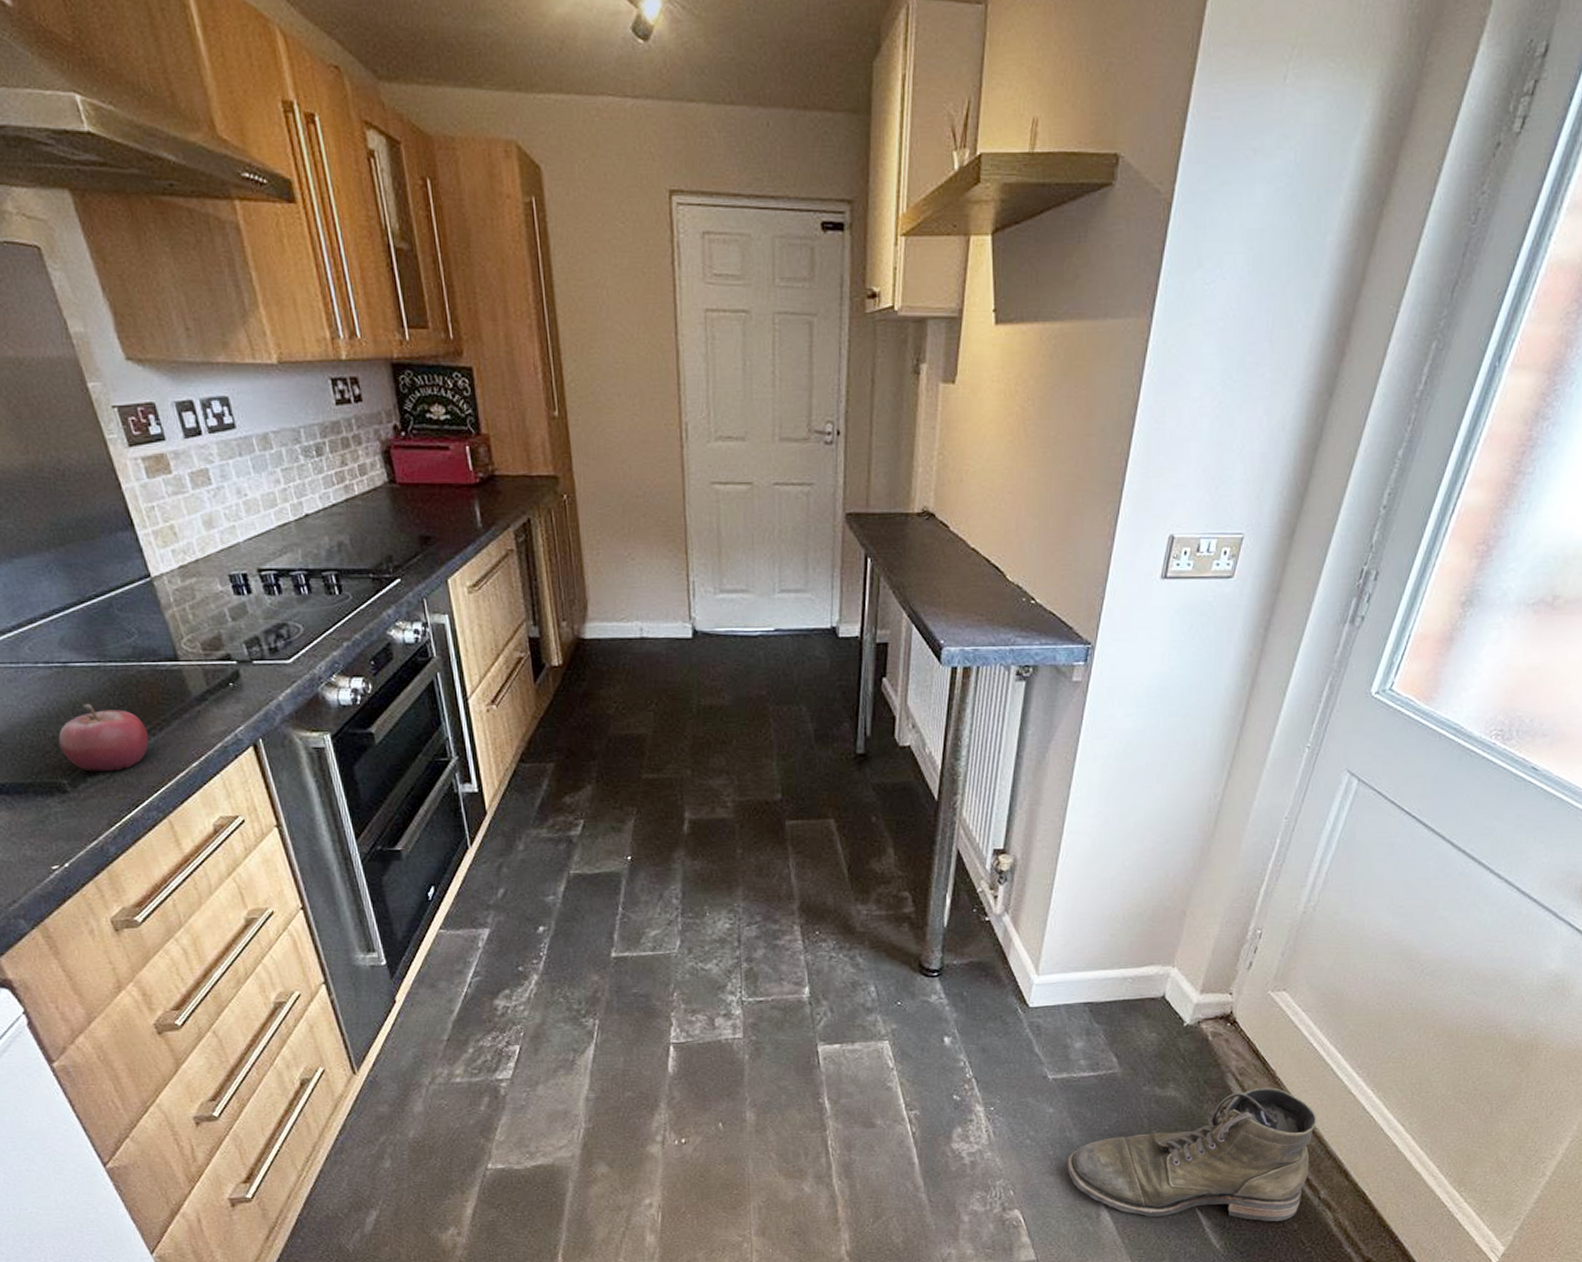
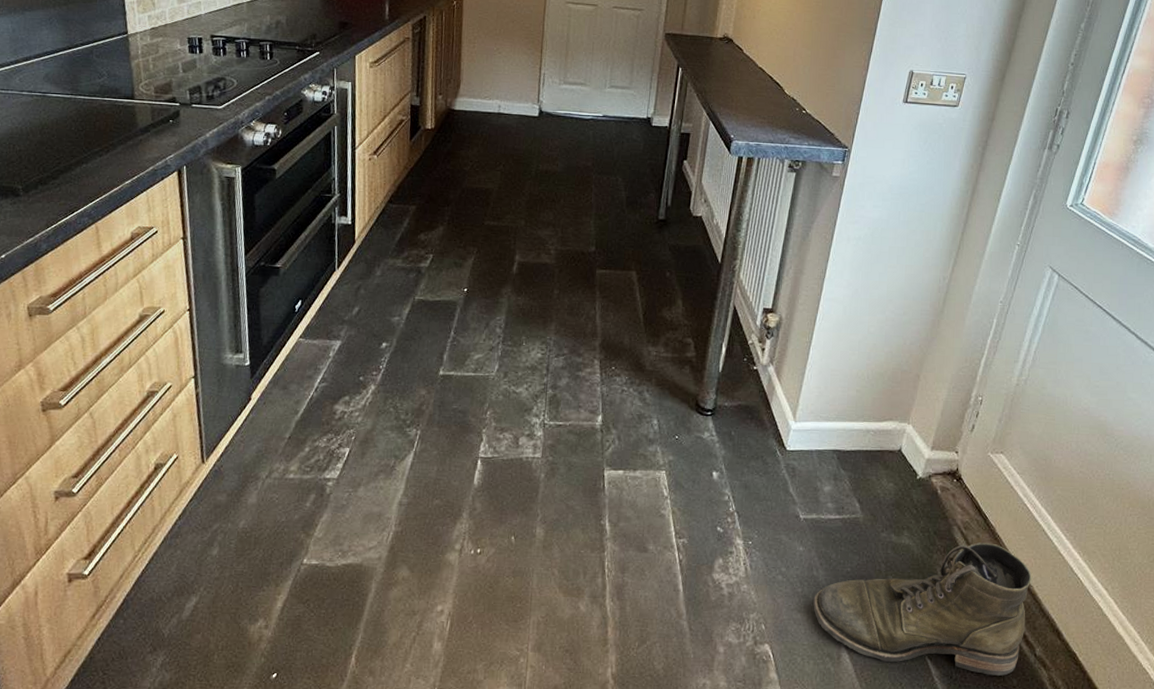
fruit: present [58,703,149,773] -> none [22,126,97,183]

